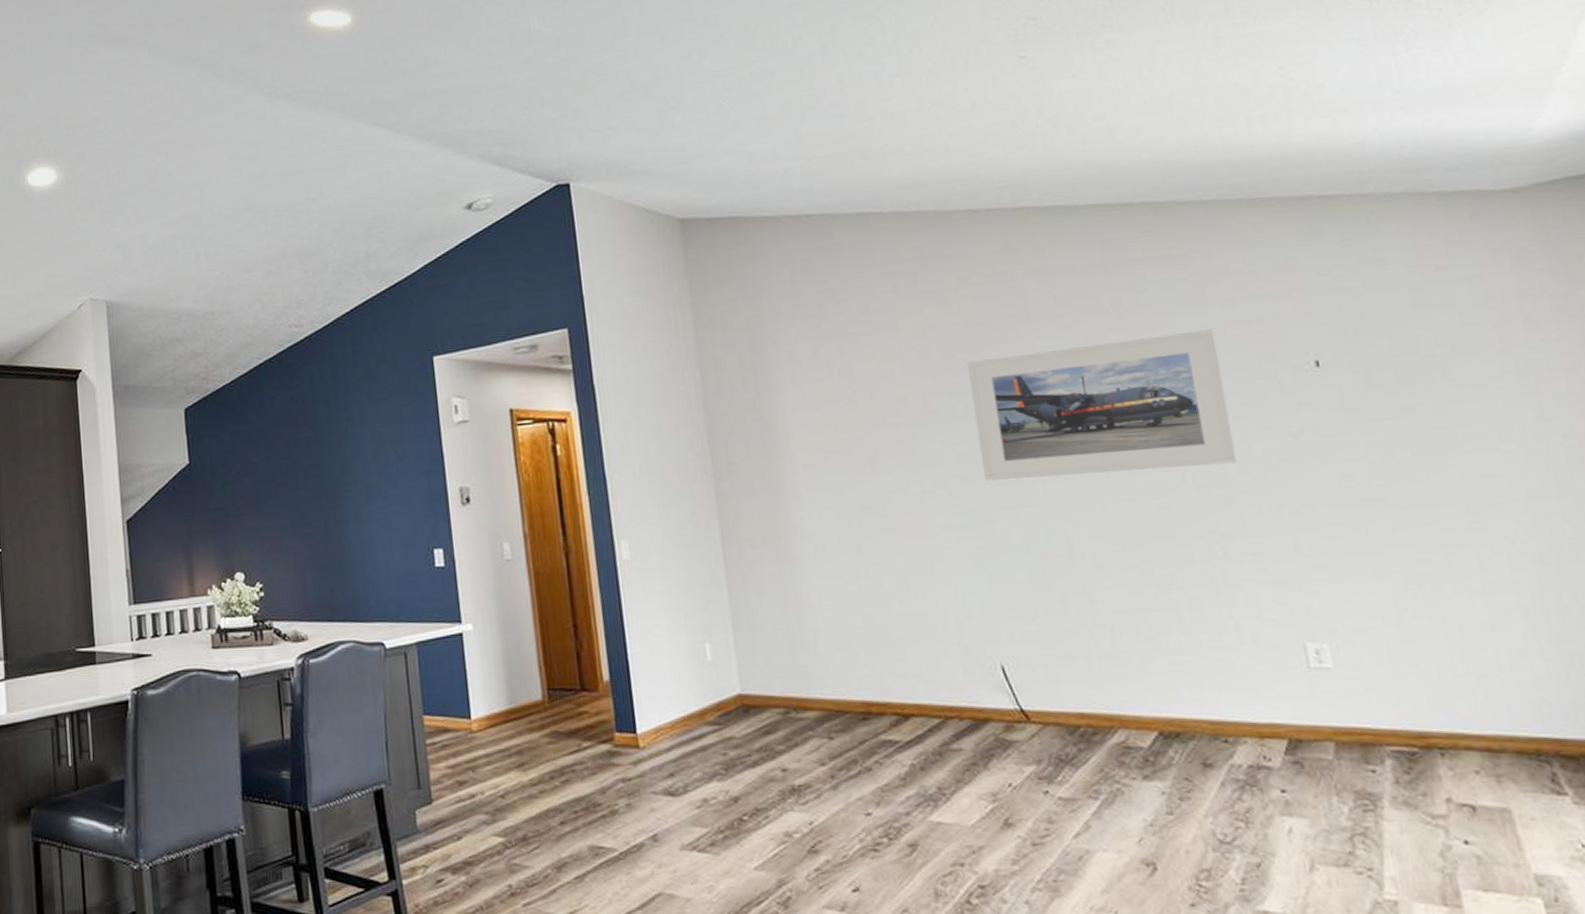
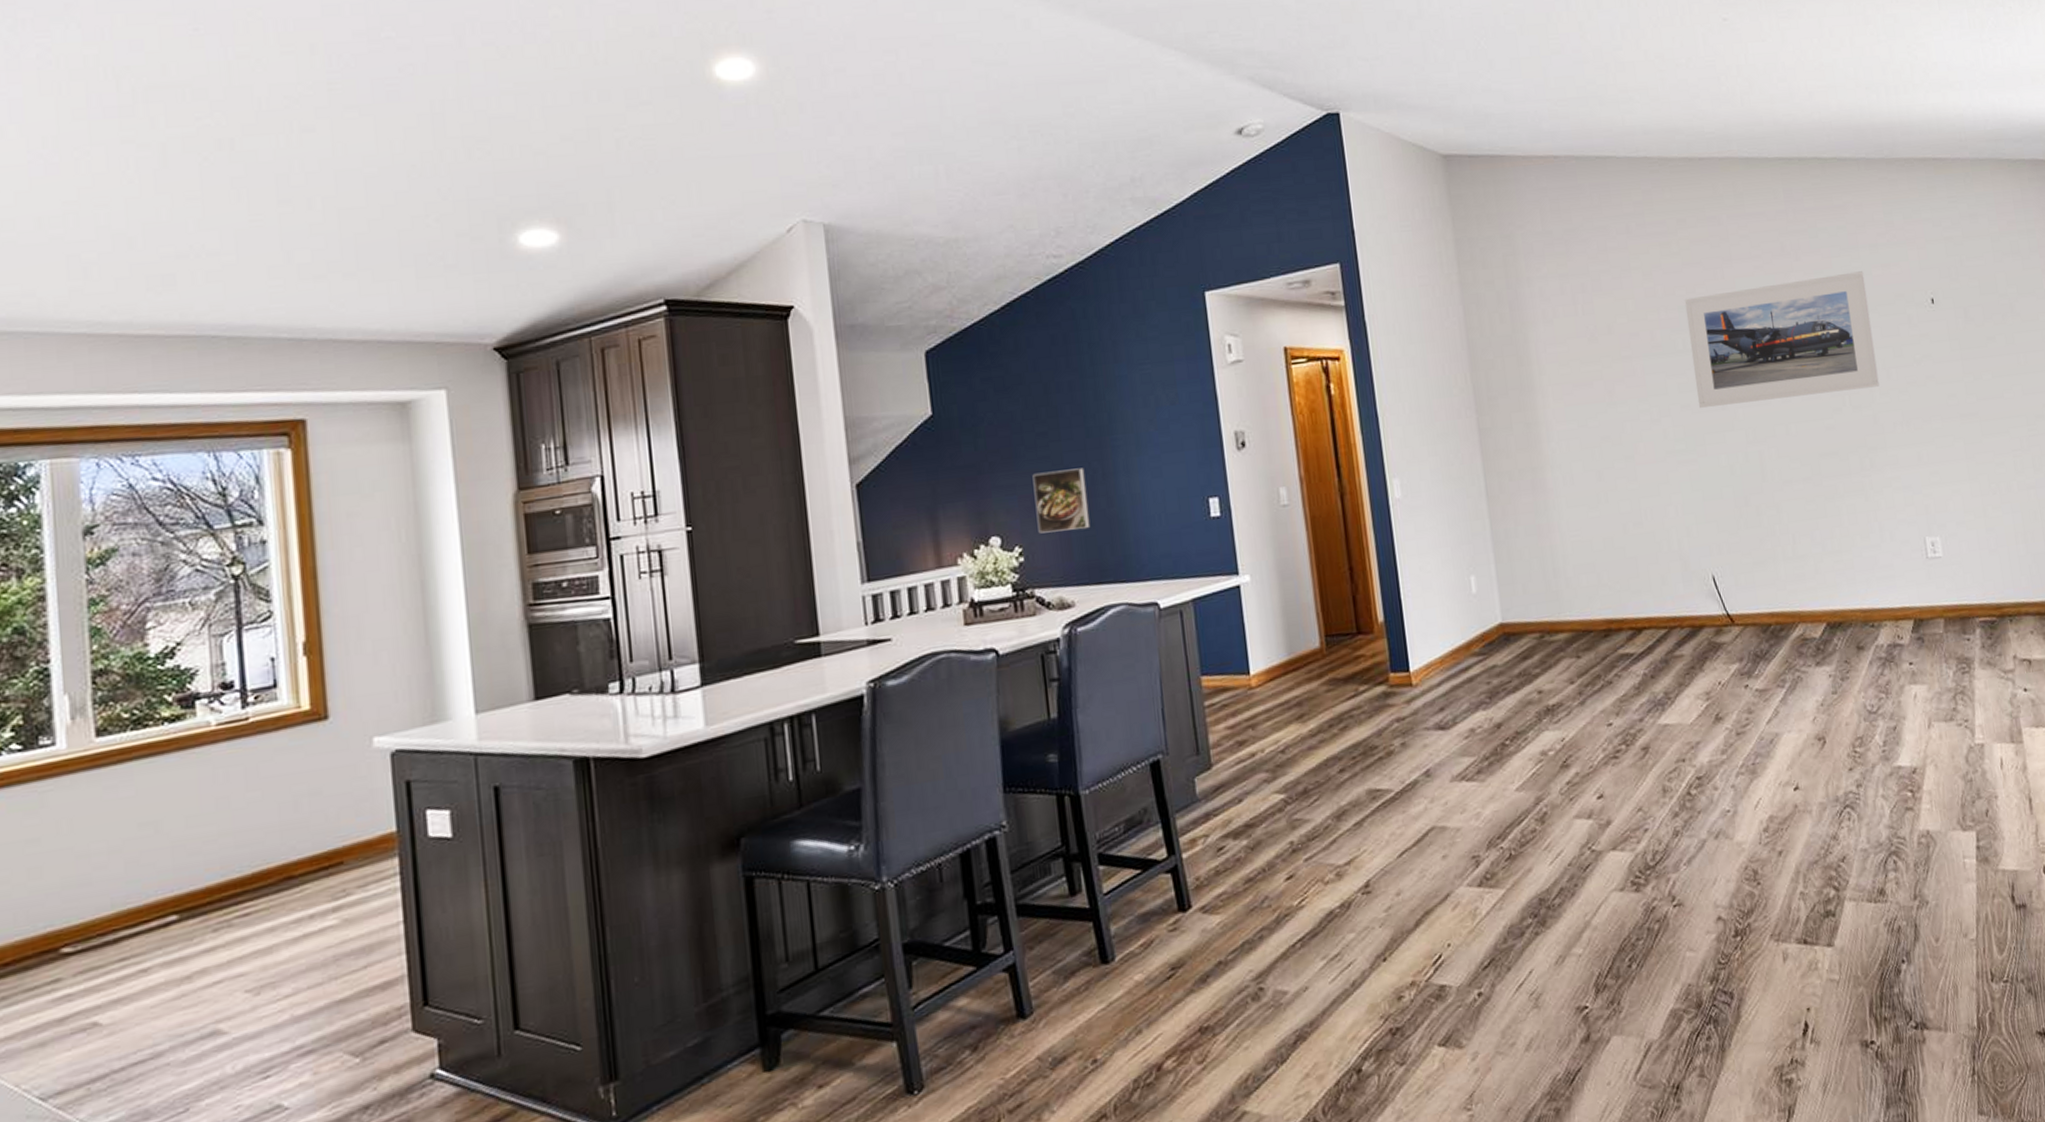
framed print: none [273,515,323,572] -> present [1032,468,1091,534]

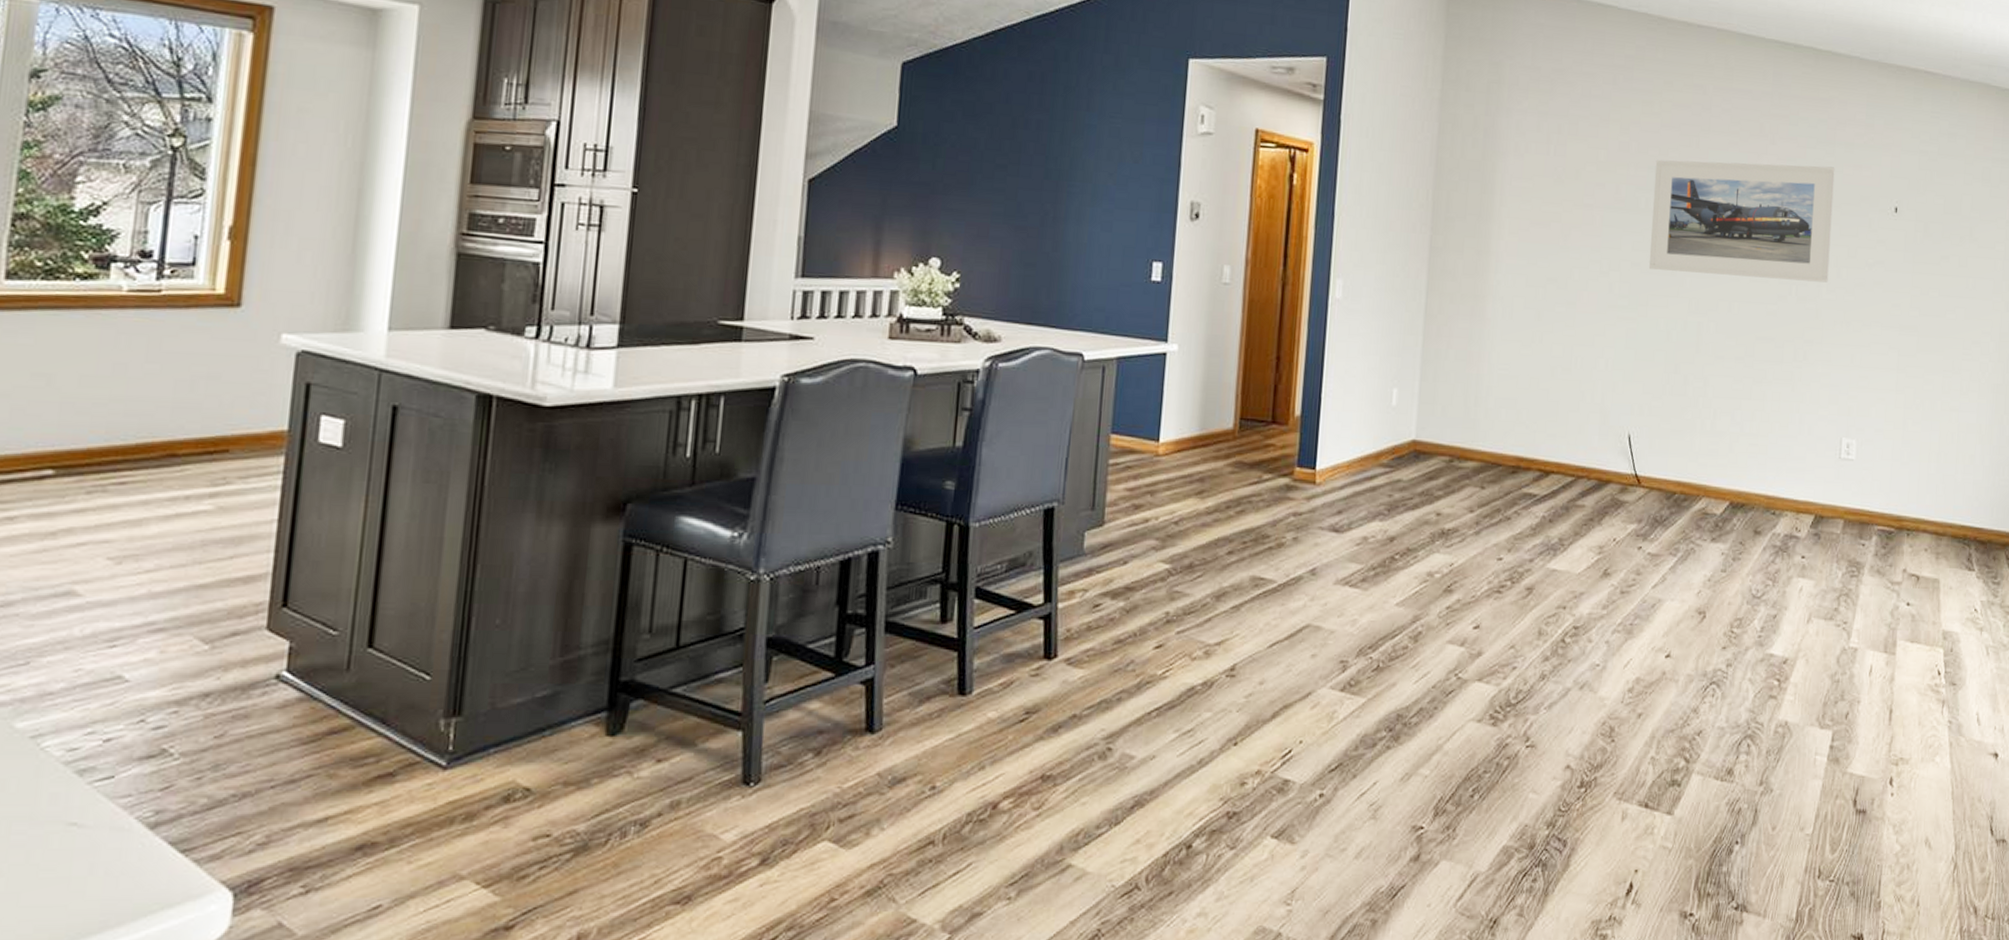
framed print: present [1032,468,1091,534] -> none [979,203,1036,267]

